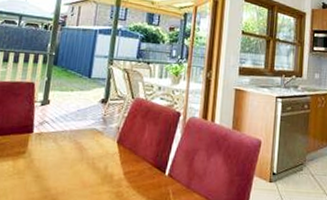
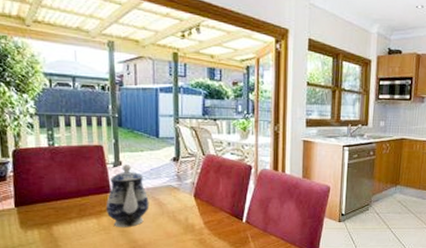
teapot: none [24,104,71,173] -> present [105,165,149,228]

